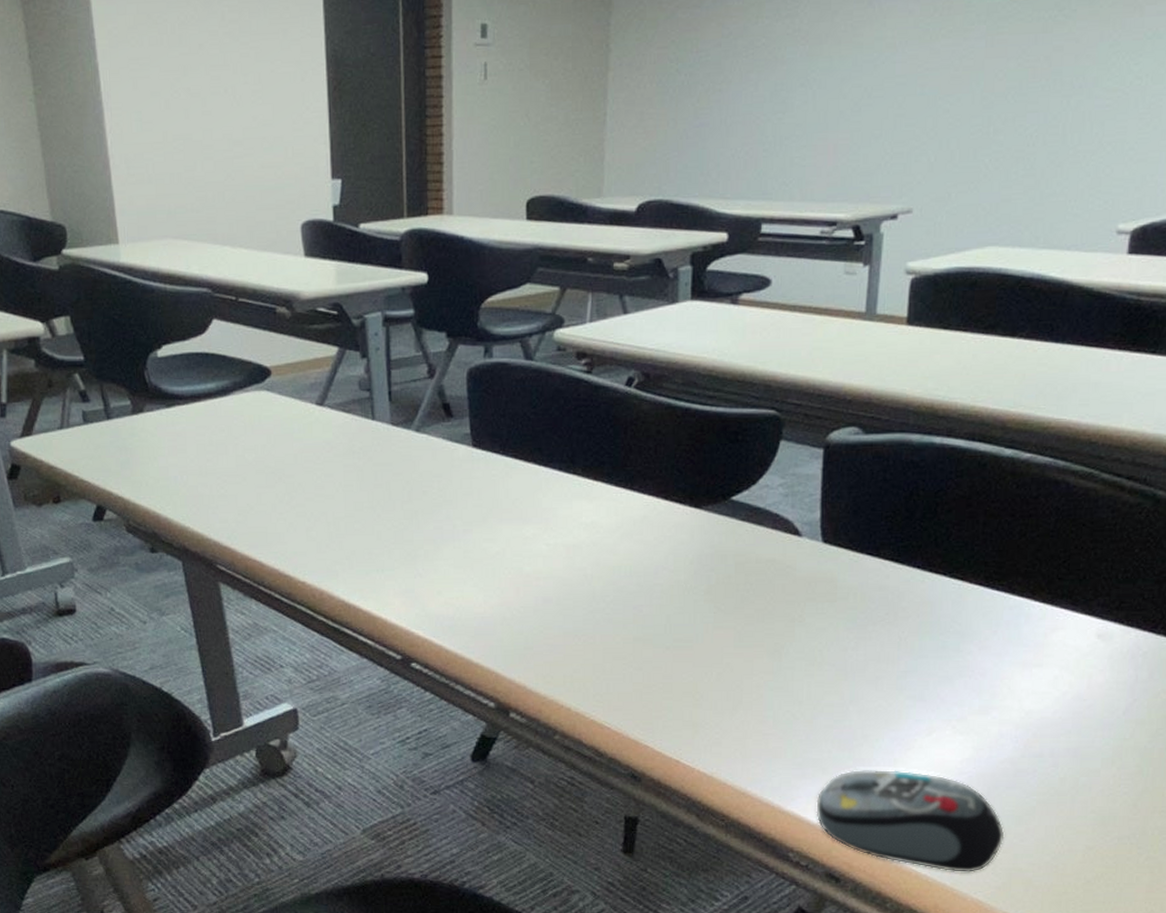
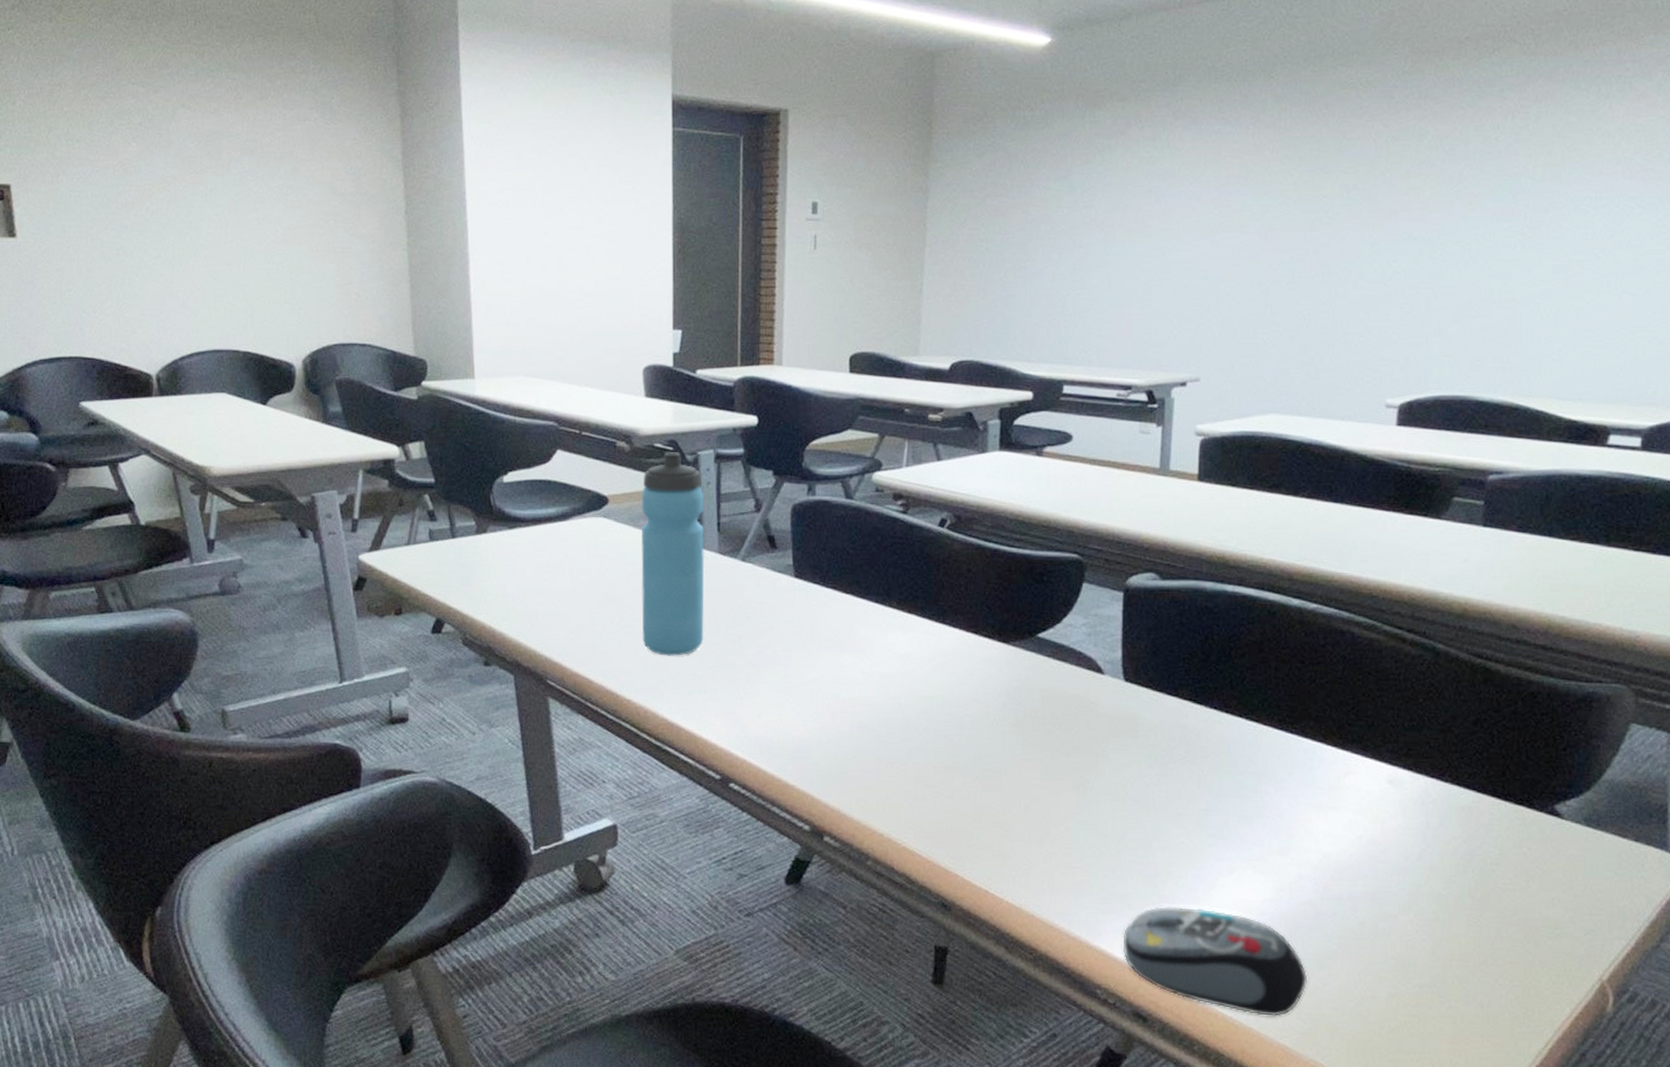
water bottle: none [305,315,379,535] -> present [641,451,705,656]

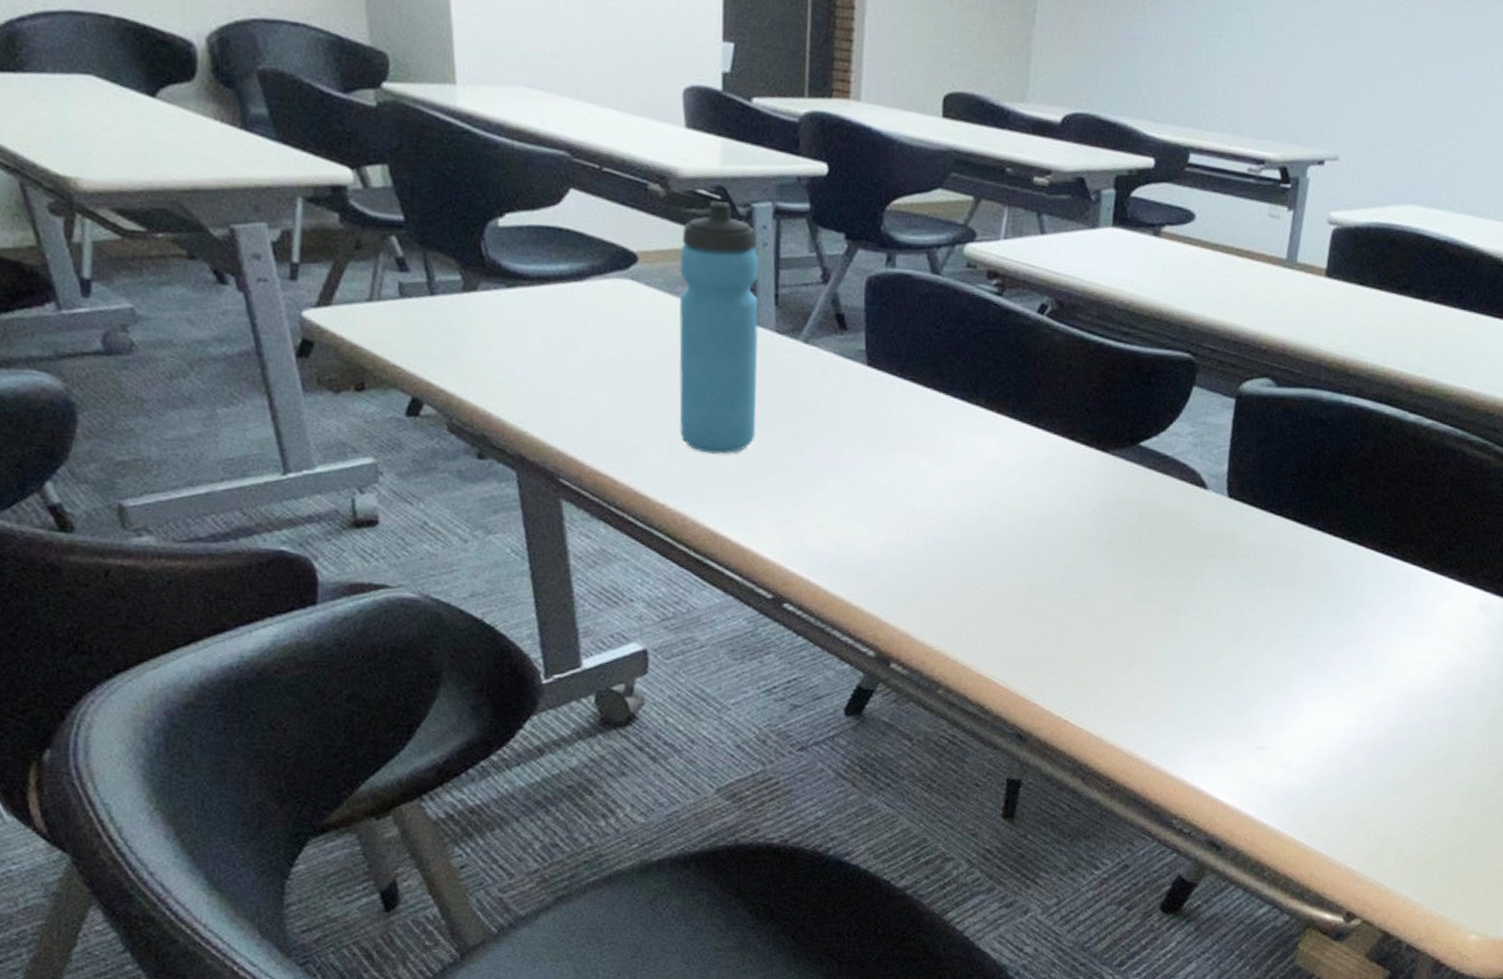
computer mouse: present [1122,907,1308,1017] -> none [1202,735,1381,841]

